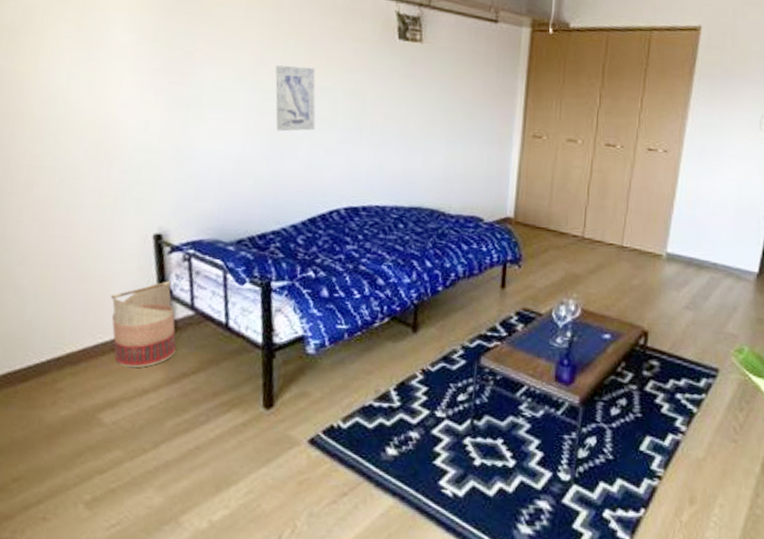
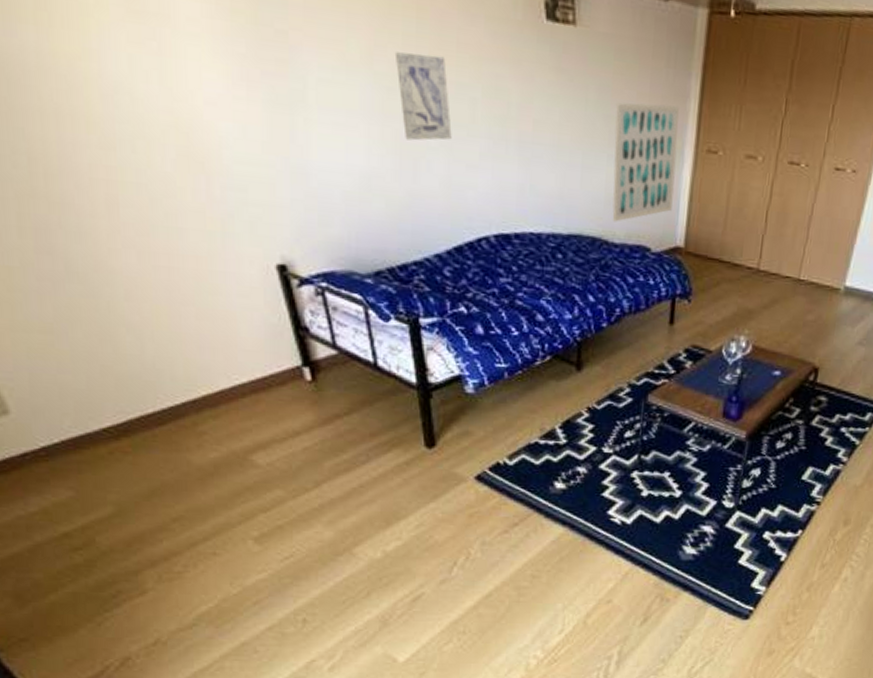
basket: present [110,281,176,369] -> none [239,317,323,410]
wall art: none [449,99,508,196] -> present [612,102,679,222]

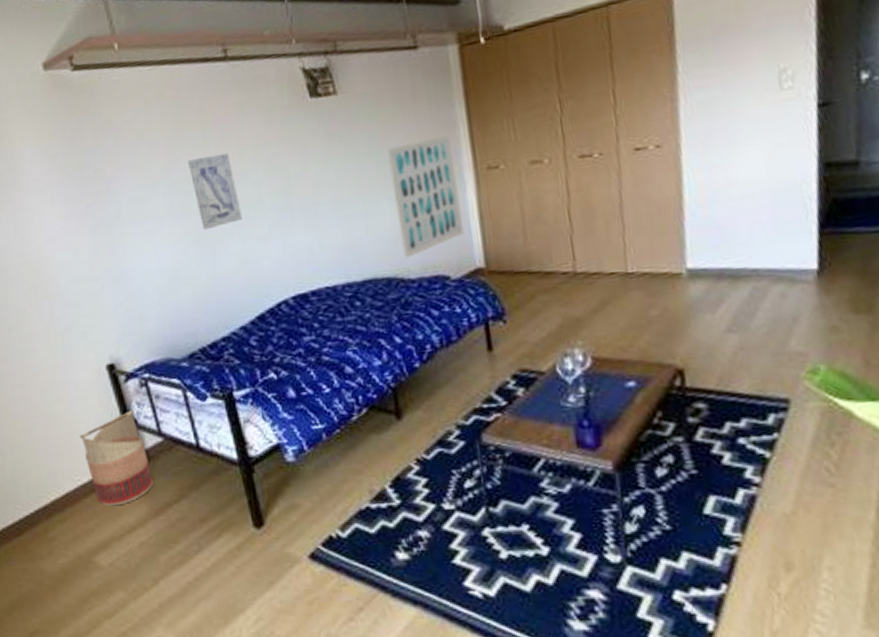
basket: none [239,317,323,410] -> present [79,410,153,507]

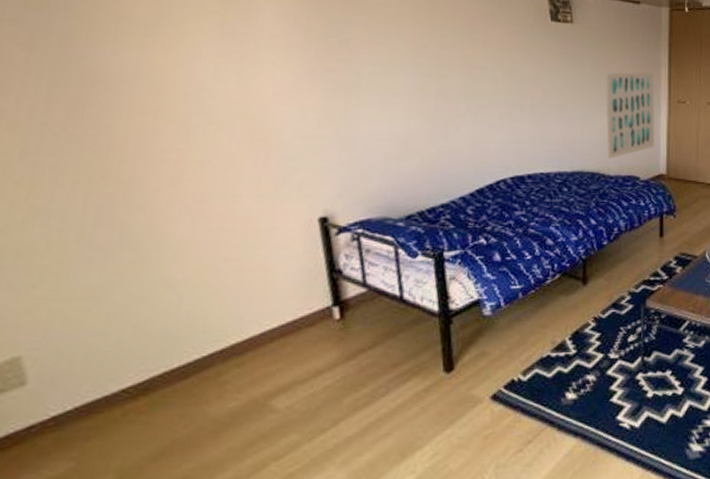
basket: present [79,410,153,507] -> none [275,262,350,351]
wall art: present [187,153,242,230] -> none [433,48,477,111]

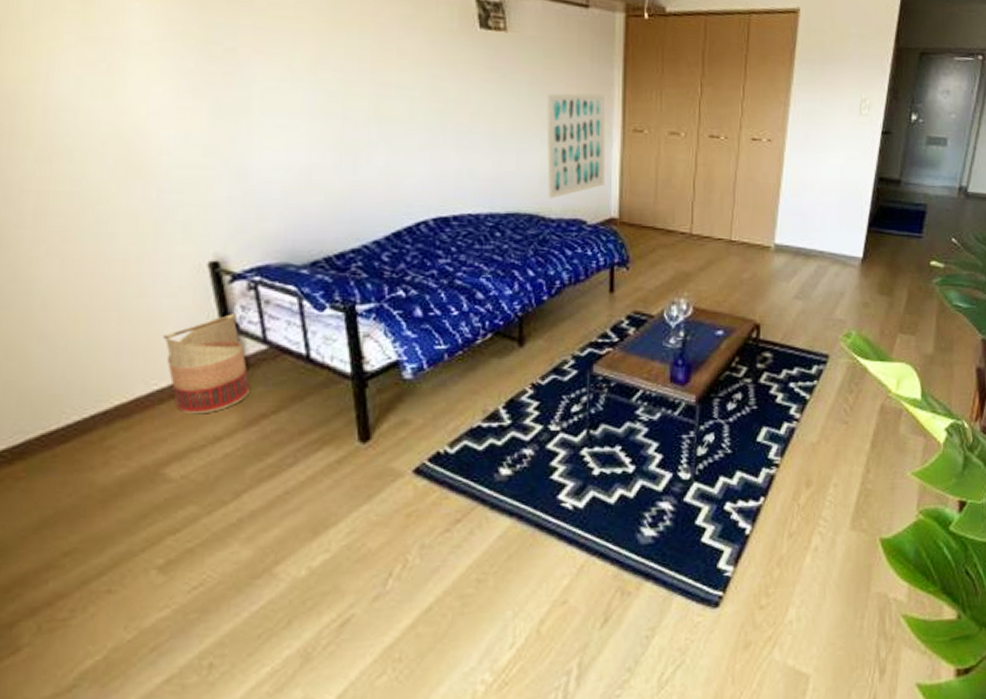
basket: none [275,262,350,351] -> present [162,314,250,415]

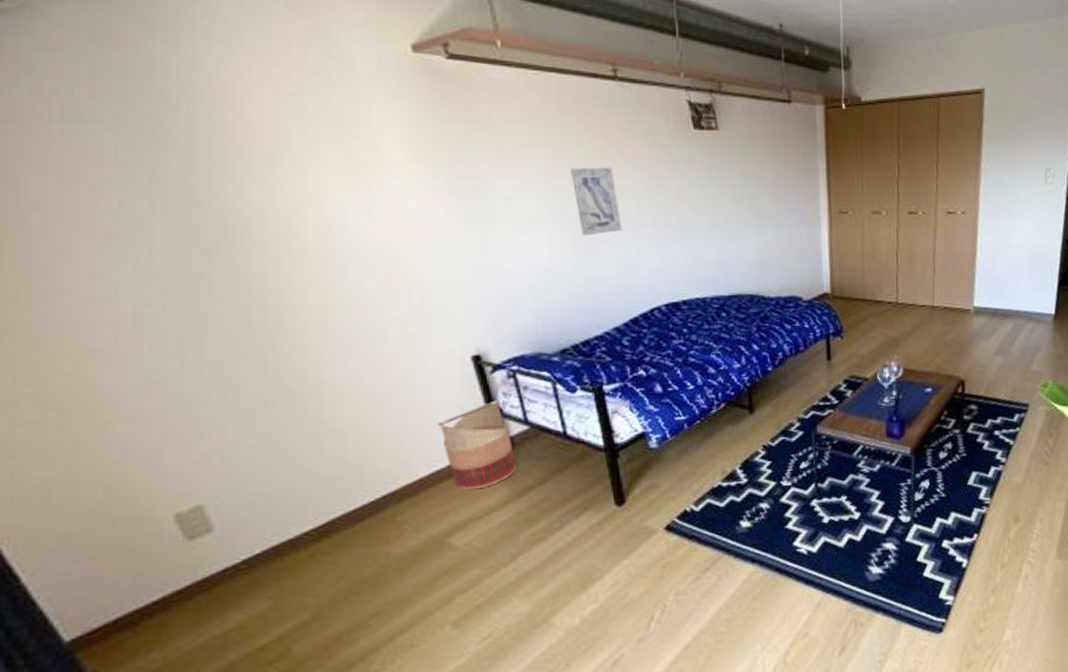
wall art: none [338,60,392,137] -> present [569,167,622,236]
wall art: present [546,93,606,199] -> none [759,181,816,280]

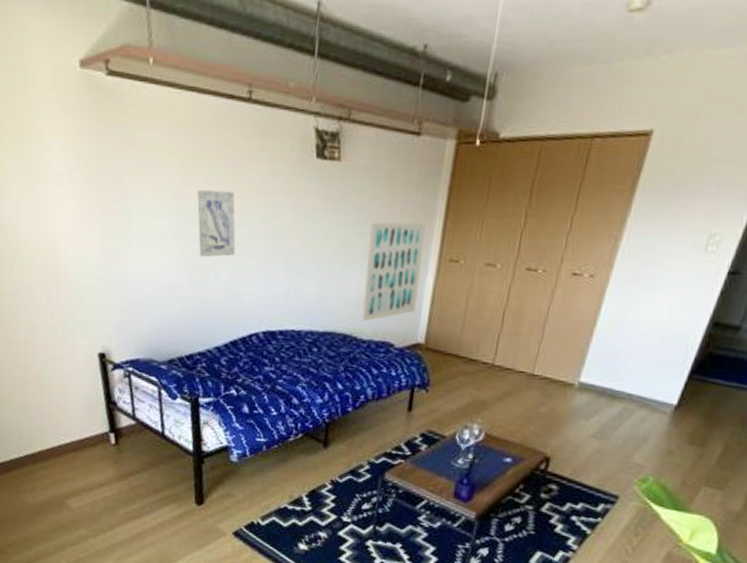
basket: present [437,400,517,490] -> none [67,394,123,466]
wall art: none [759,181,816,280] -> present [362,221,426,322]

